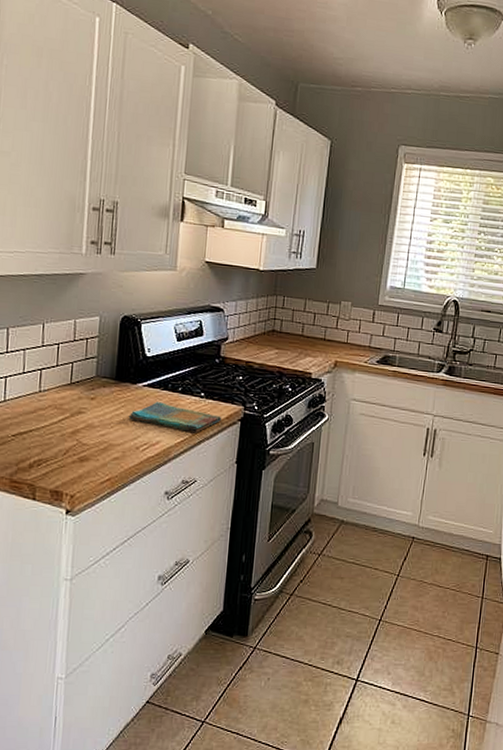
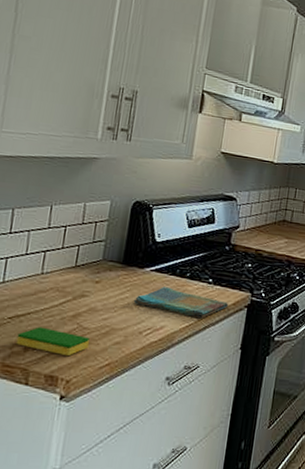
dish sponge: none [21,443,90,472] -> present [16,327,90,357]

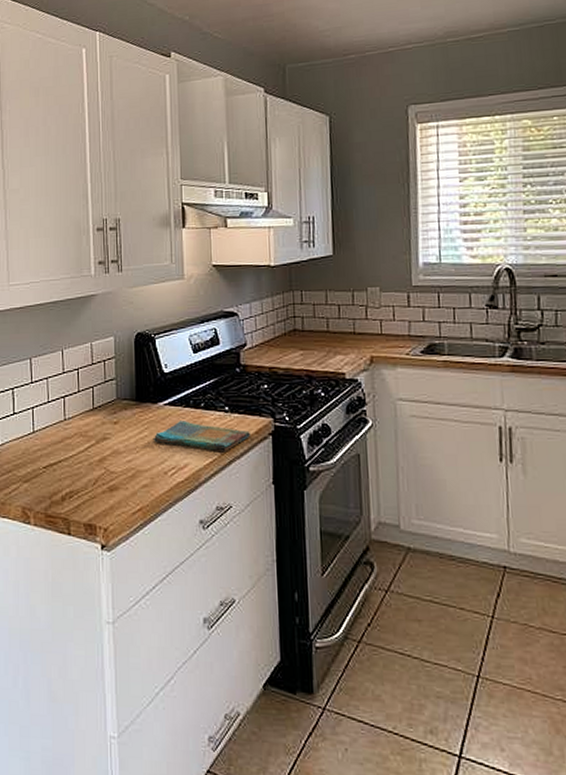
dish sponge: present [16,327,90,357] -> none [53,474,119,503]

